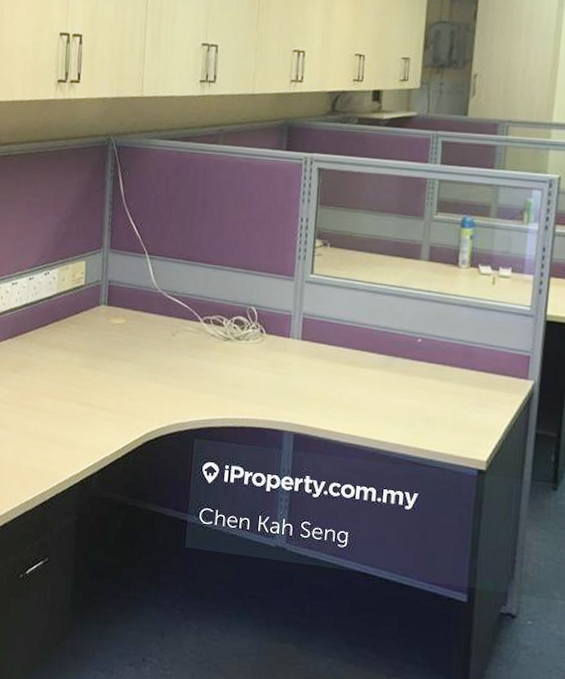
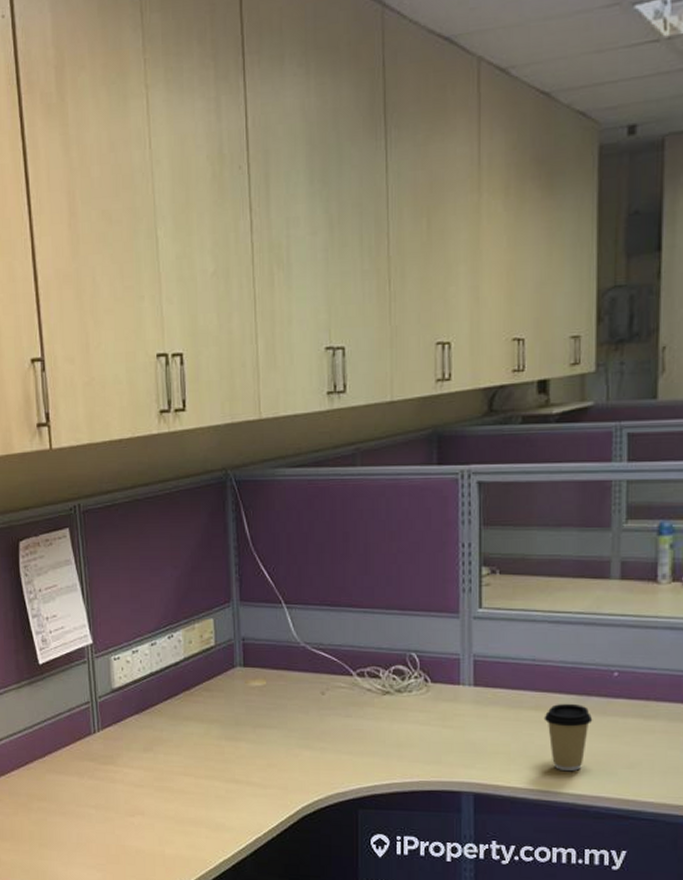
coffee cup: none [357,361,398,421] -> present [544,703,593,772]

